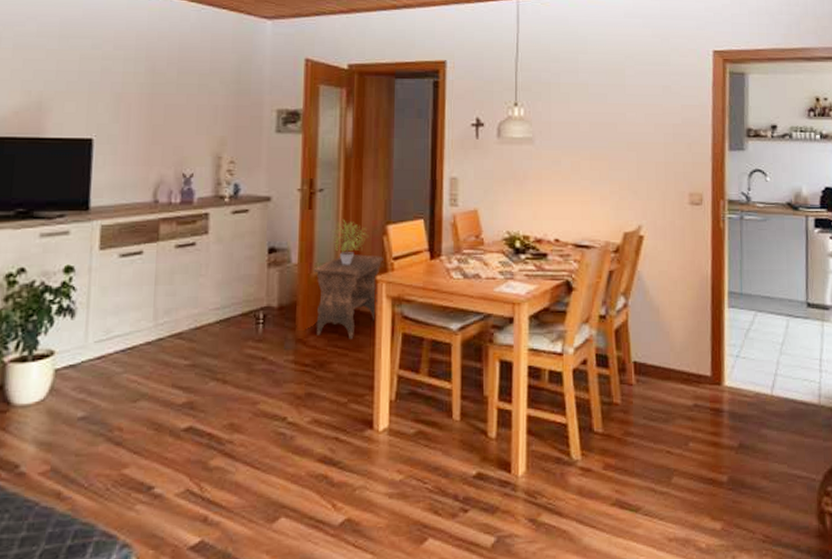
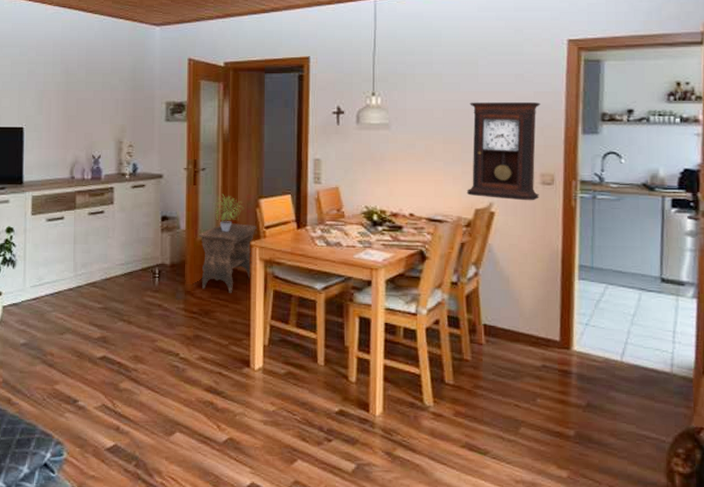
pendulum clock: none [614,115,688,223] -> present [466,102,541,201]

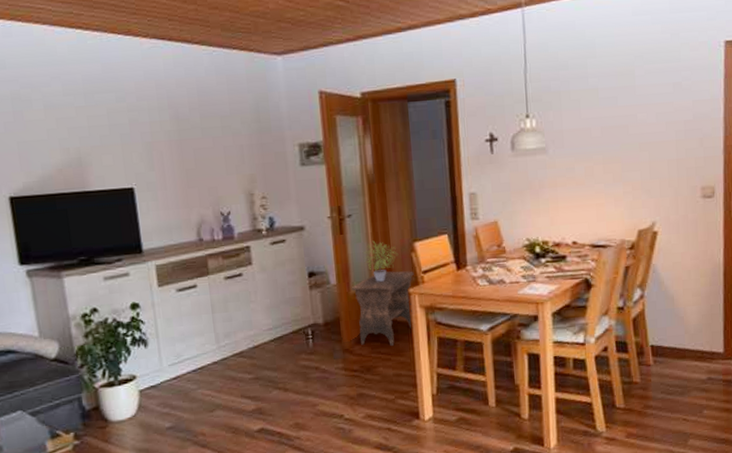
pendulum clock: present [466,102,541,201] -> none [628,112,701,217]

